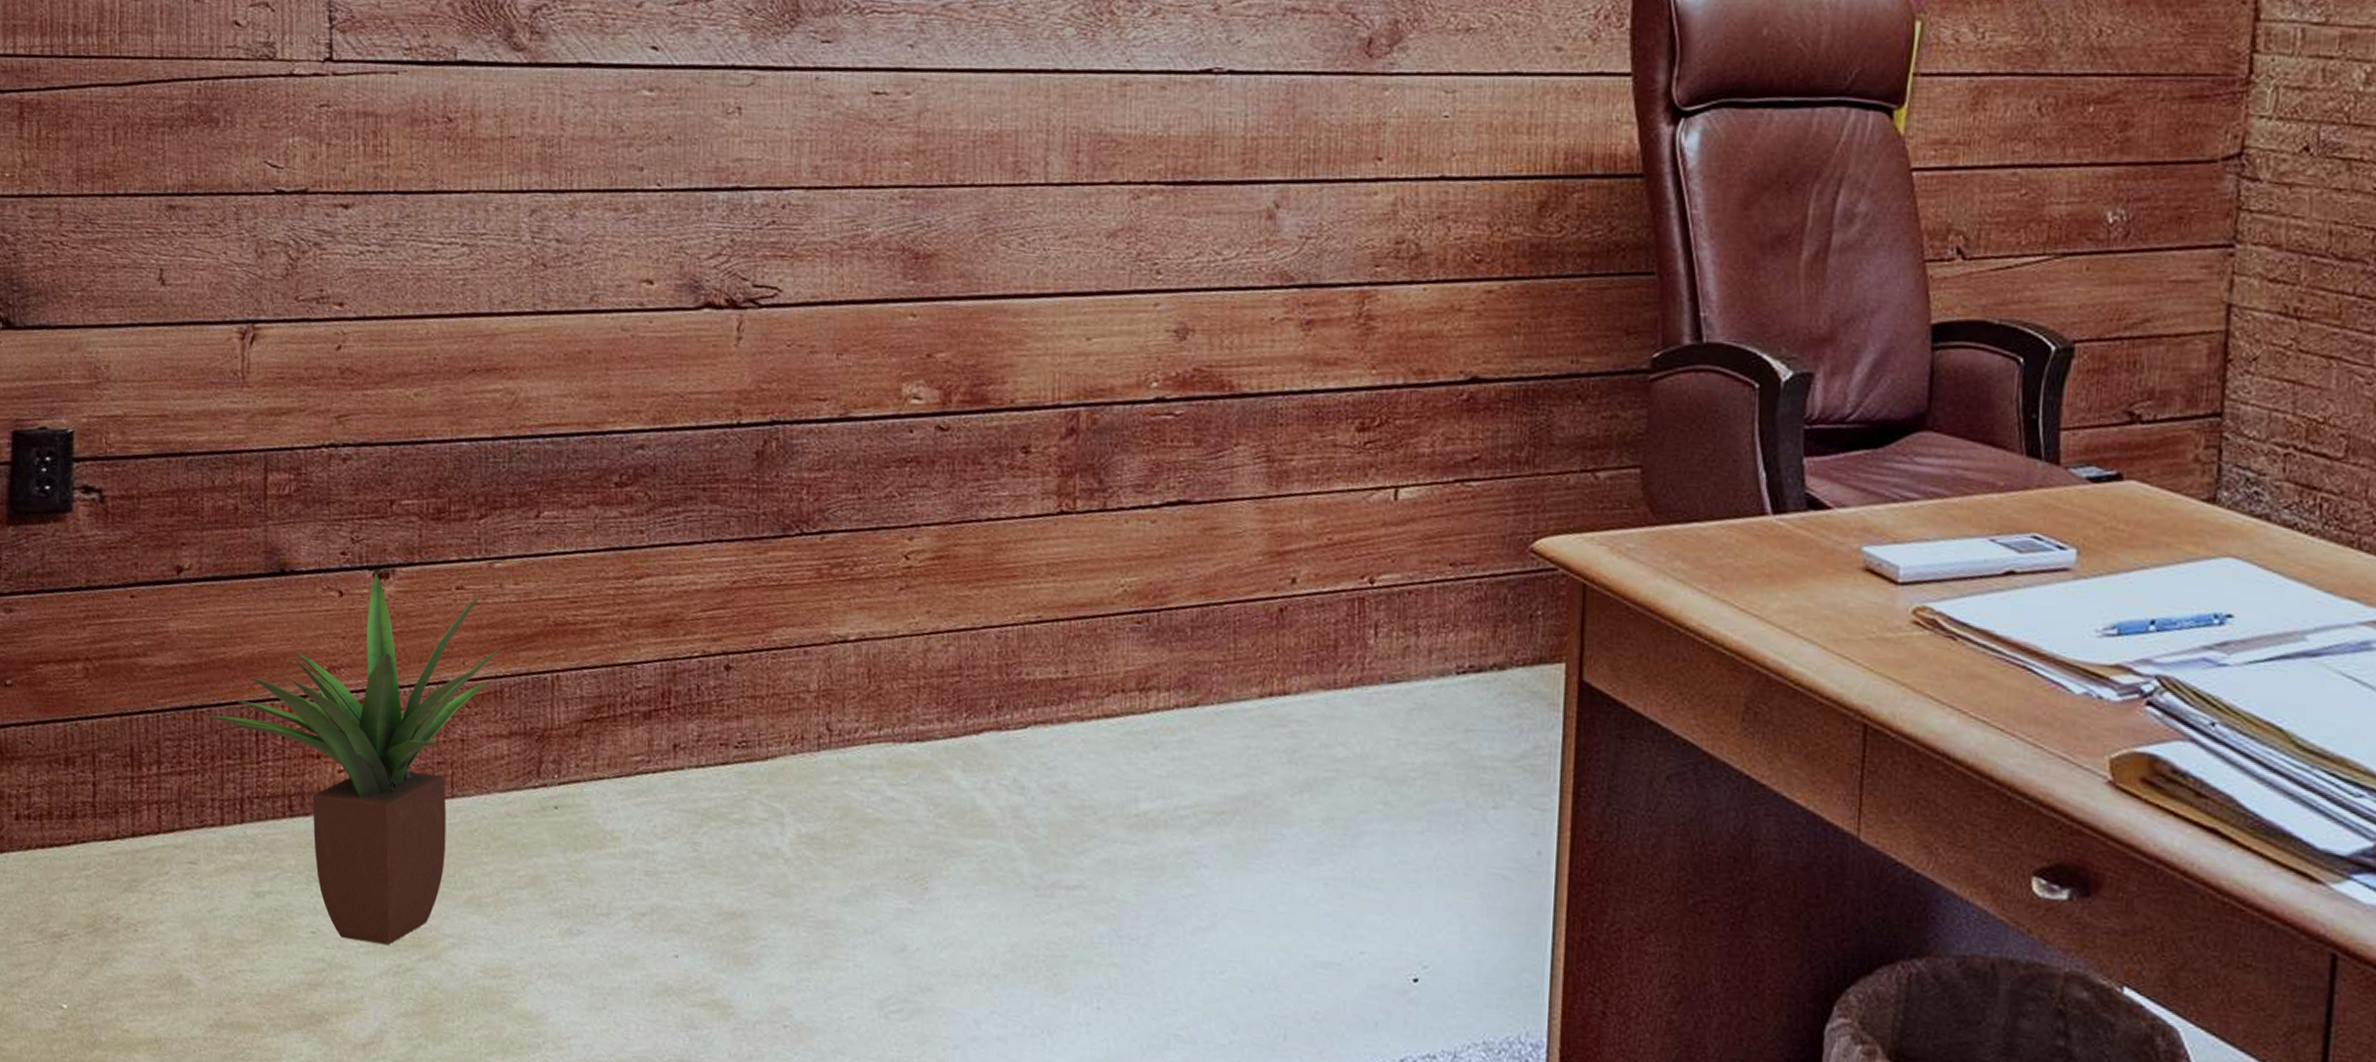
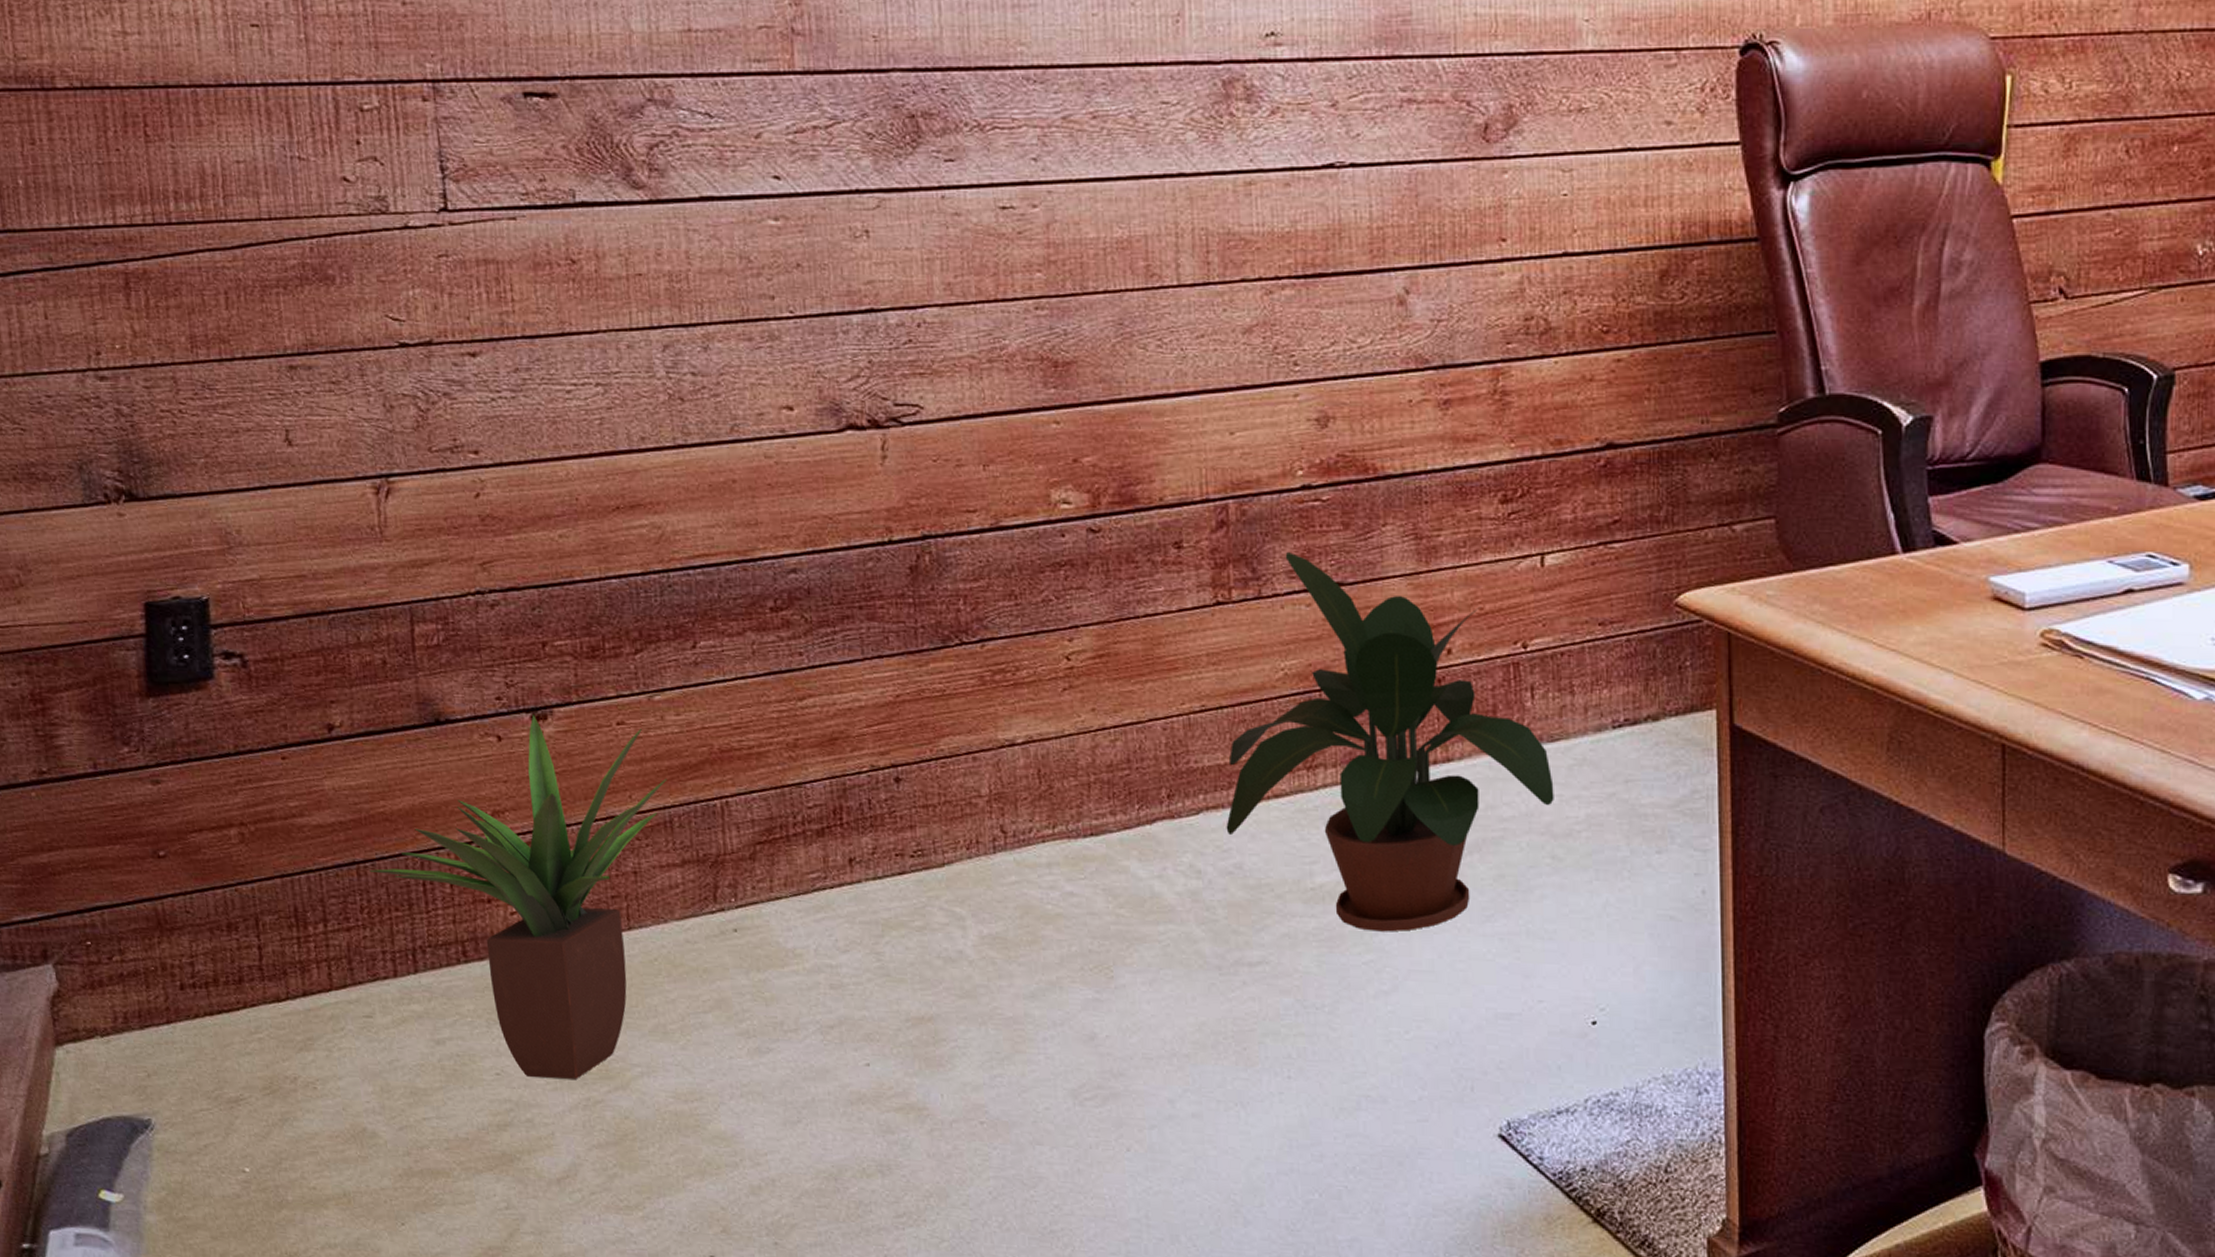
potted plant: none [1053,466,1392,868] -> present [1226,552,1554,932]

